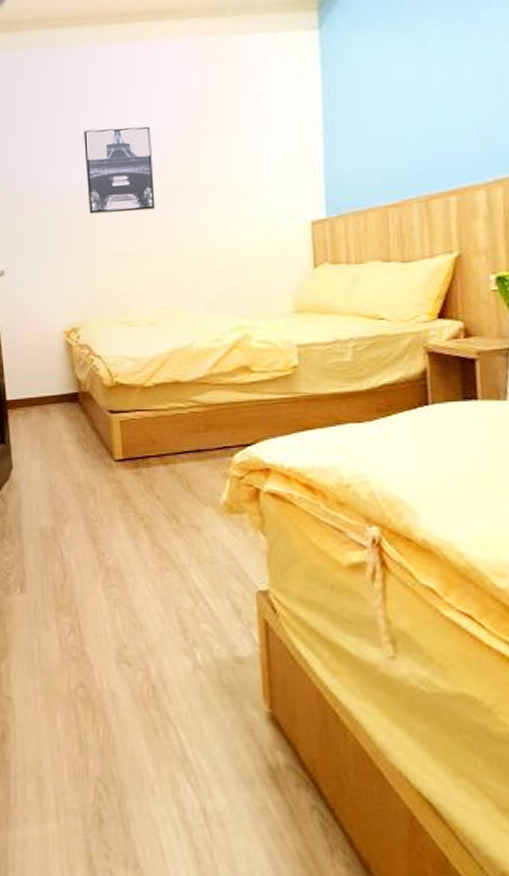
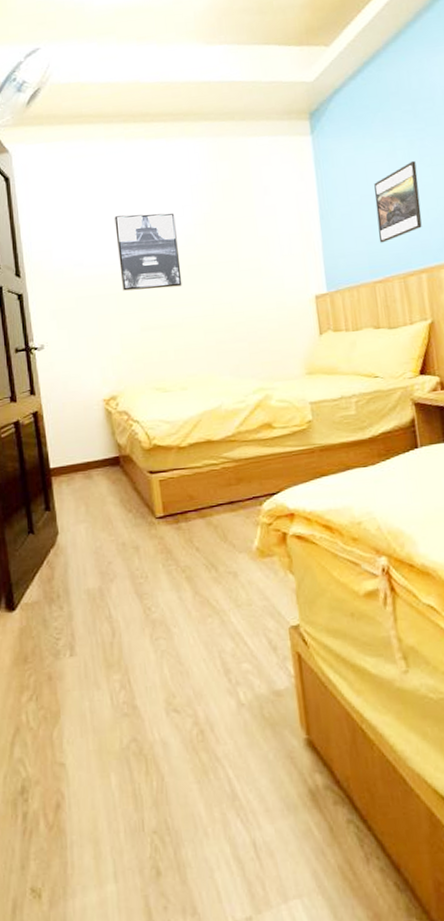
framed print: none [395,56,456,159] -> present [374,161,422,243]

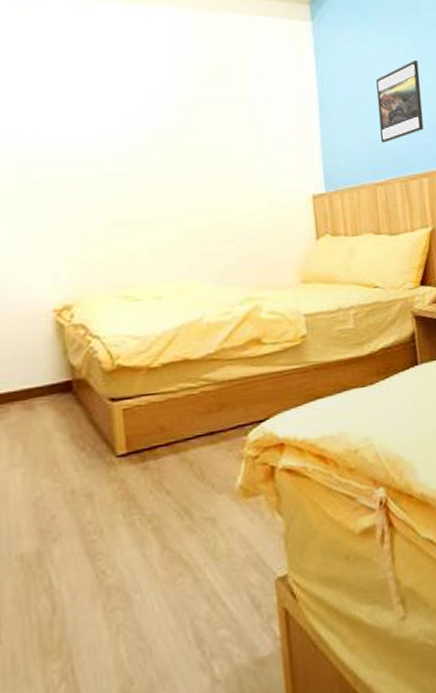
wall art: present [114,213,182,291] -> none [78,88,160,178]

